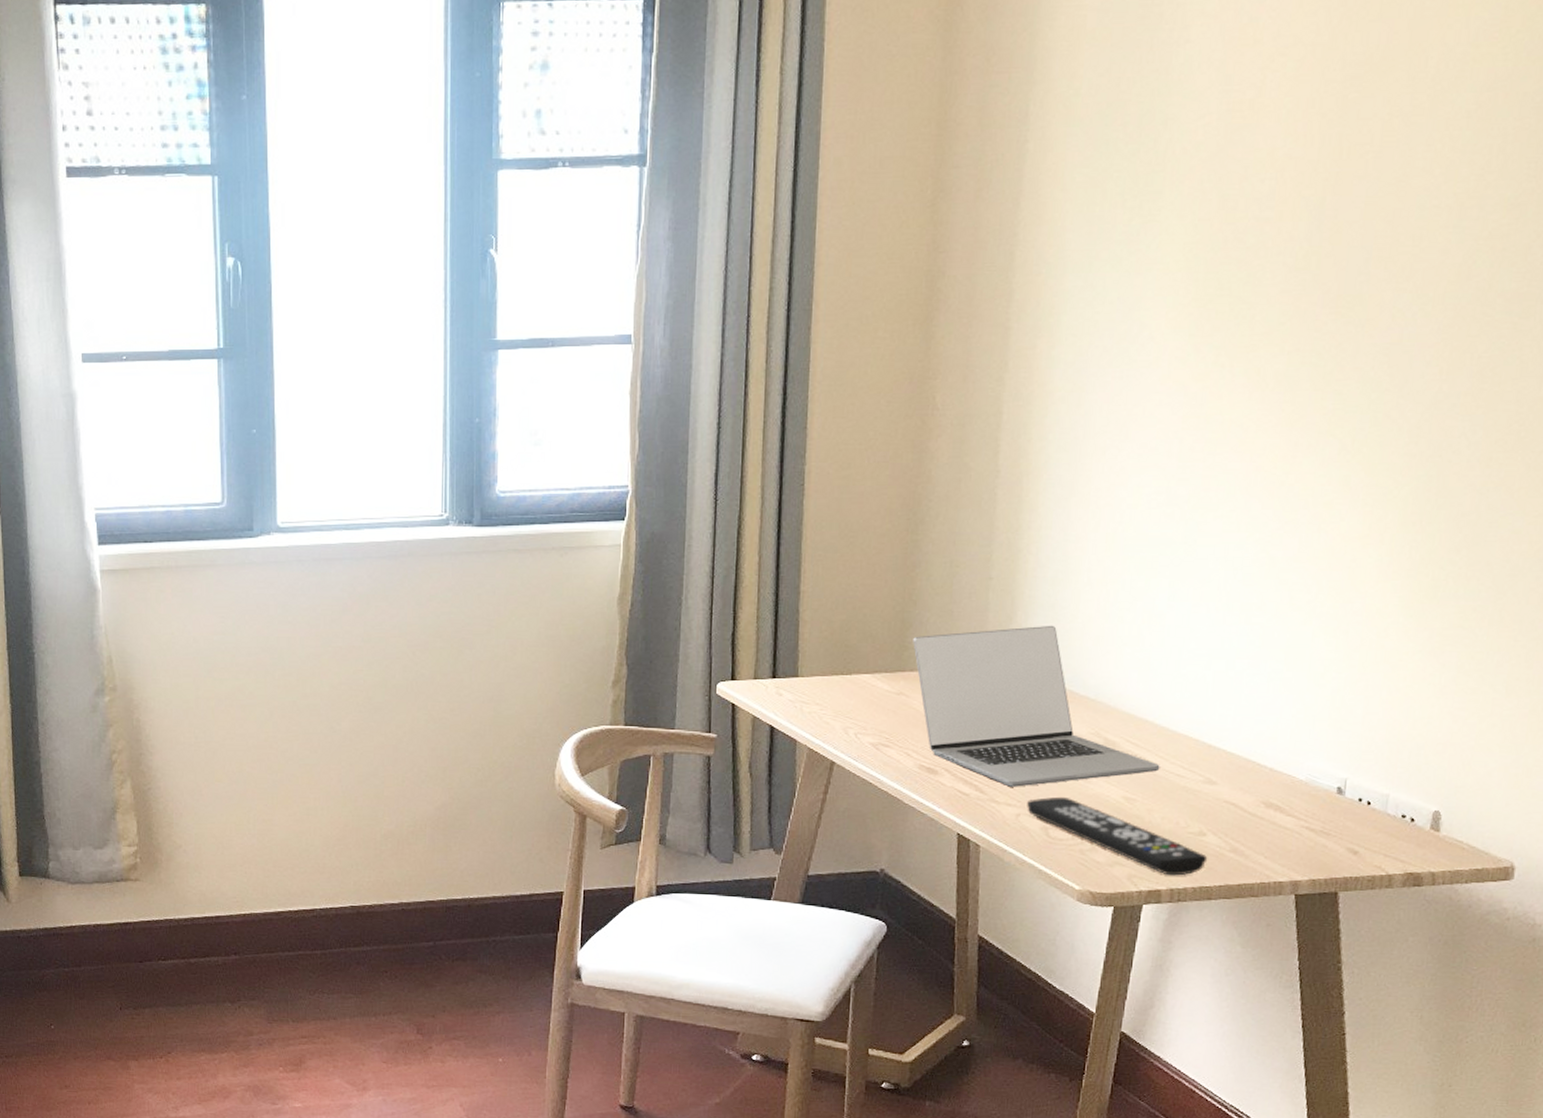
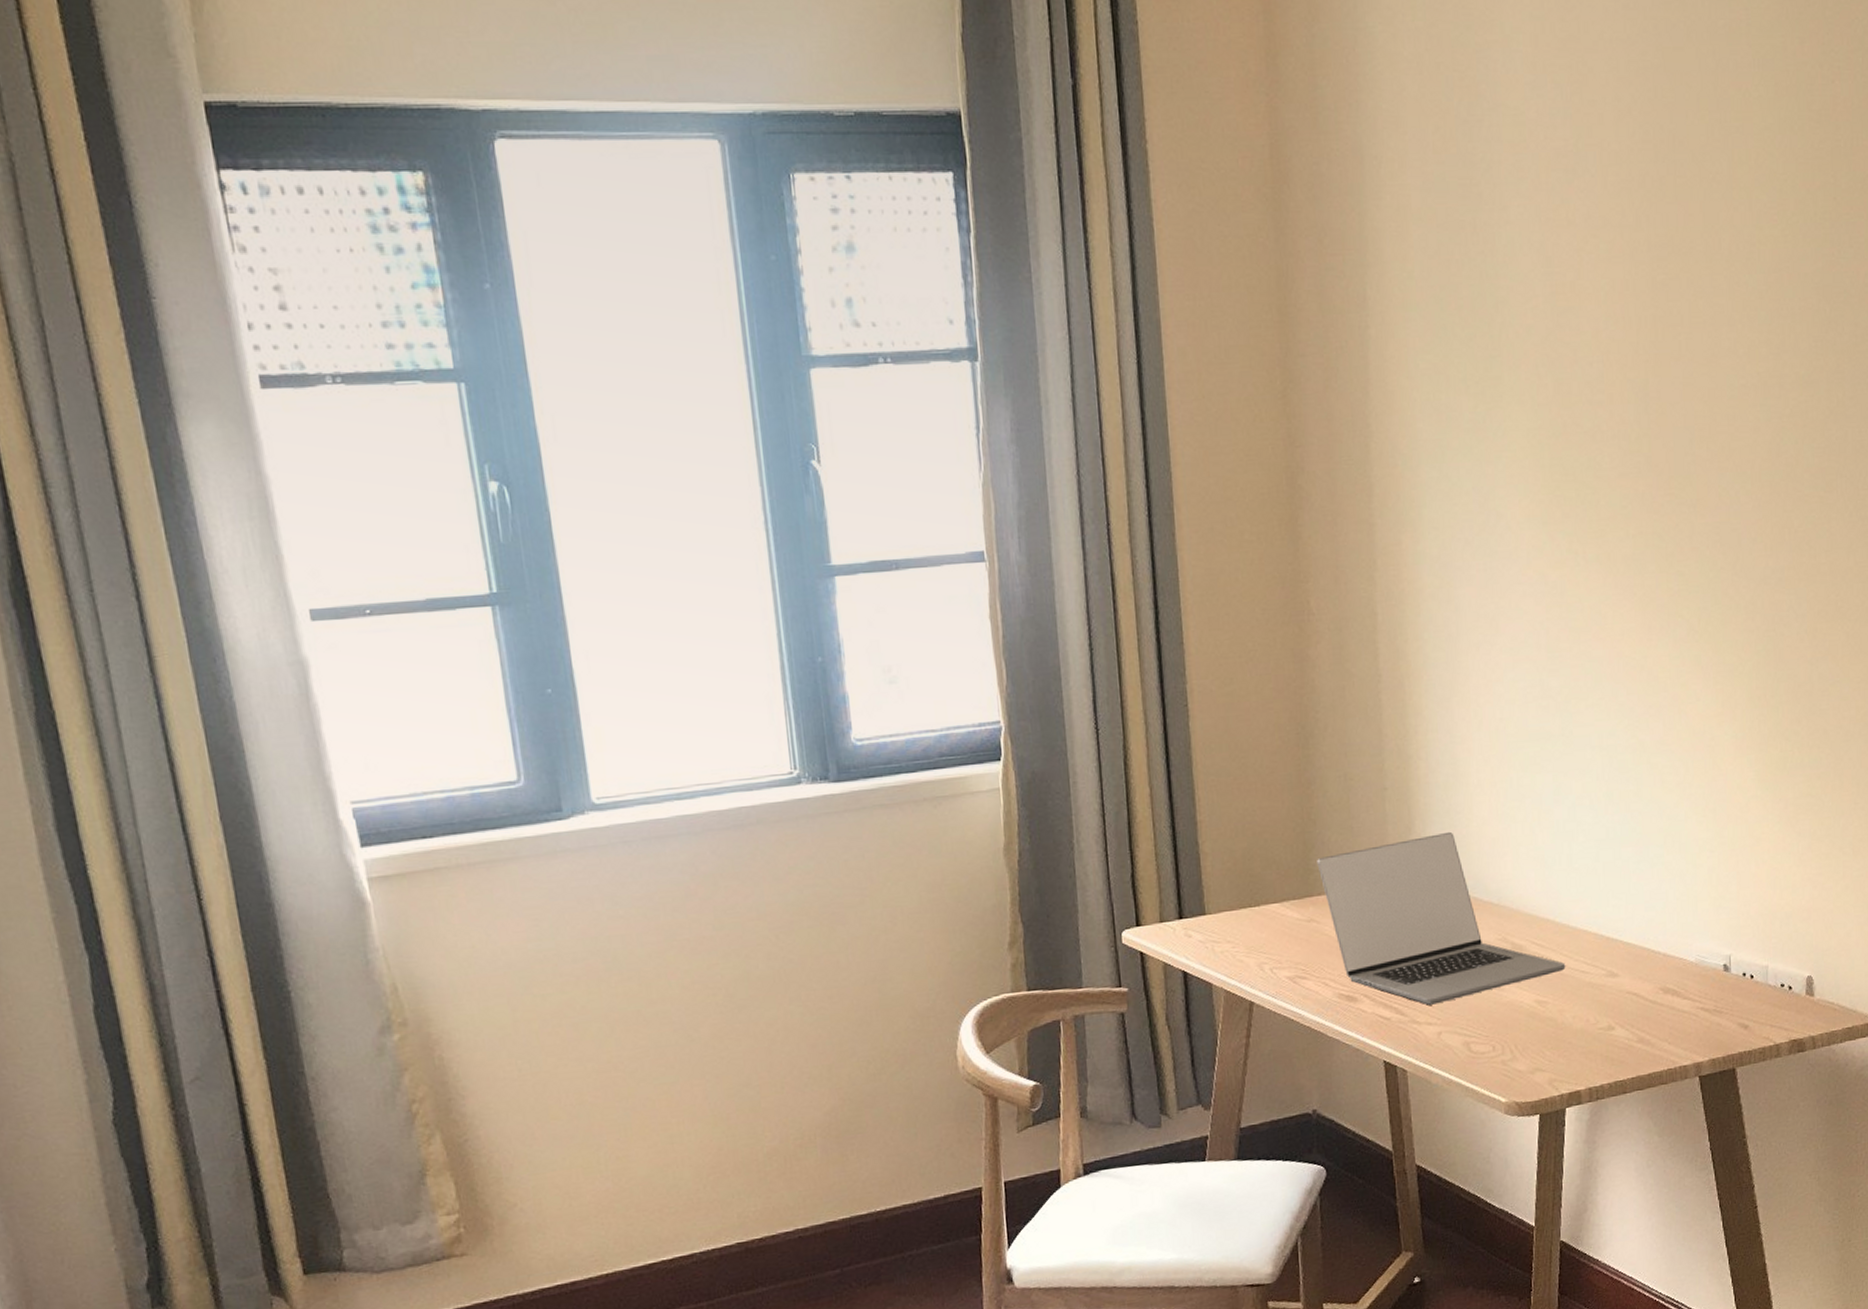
remote control: present [1027,796,1208,876] -> none [1447,1008,1619,1075]

